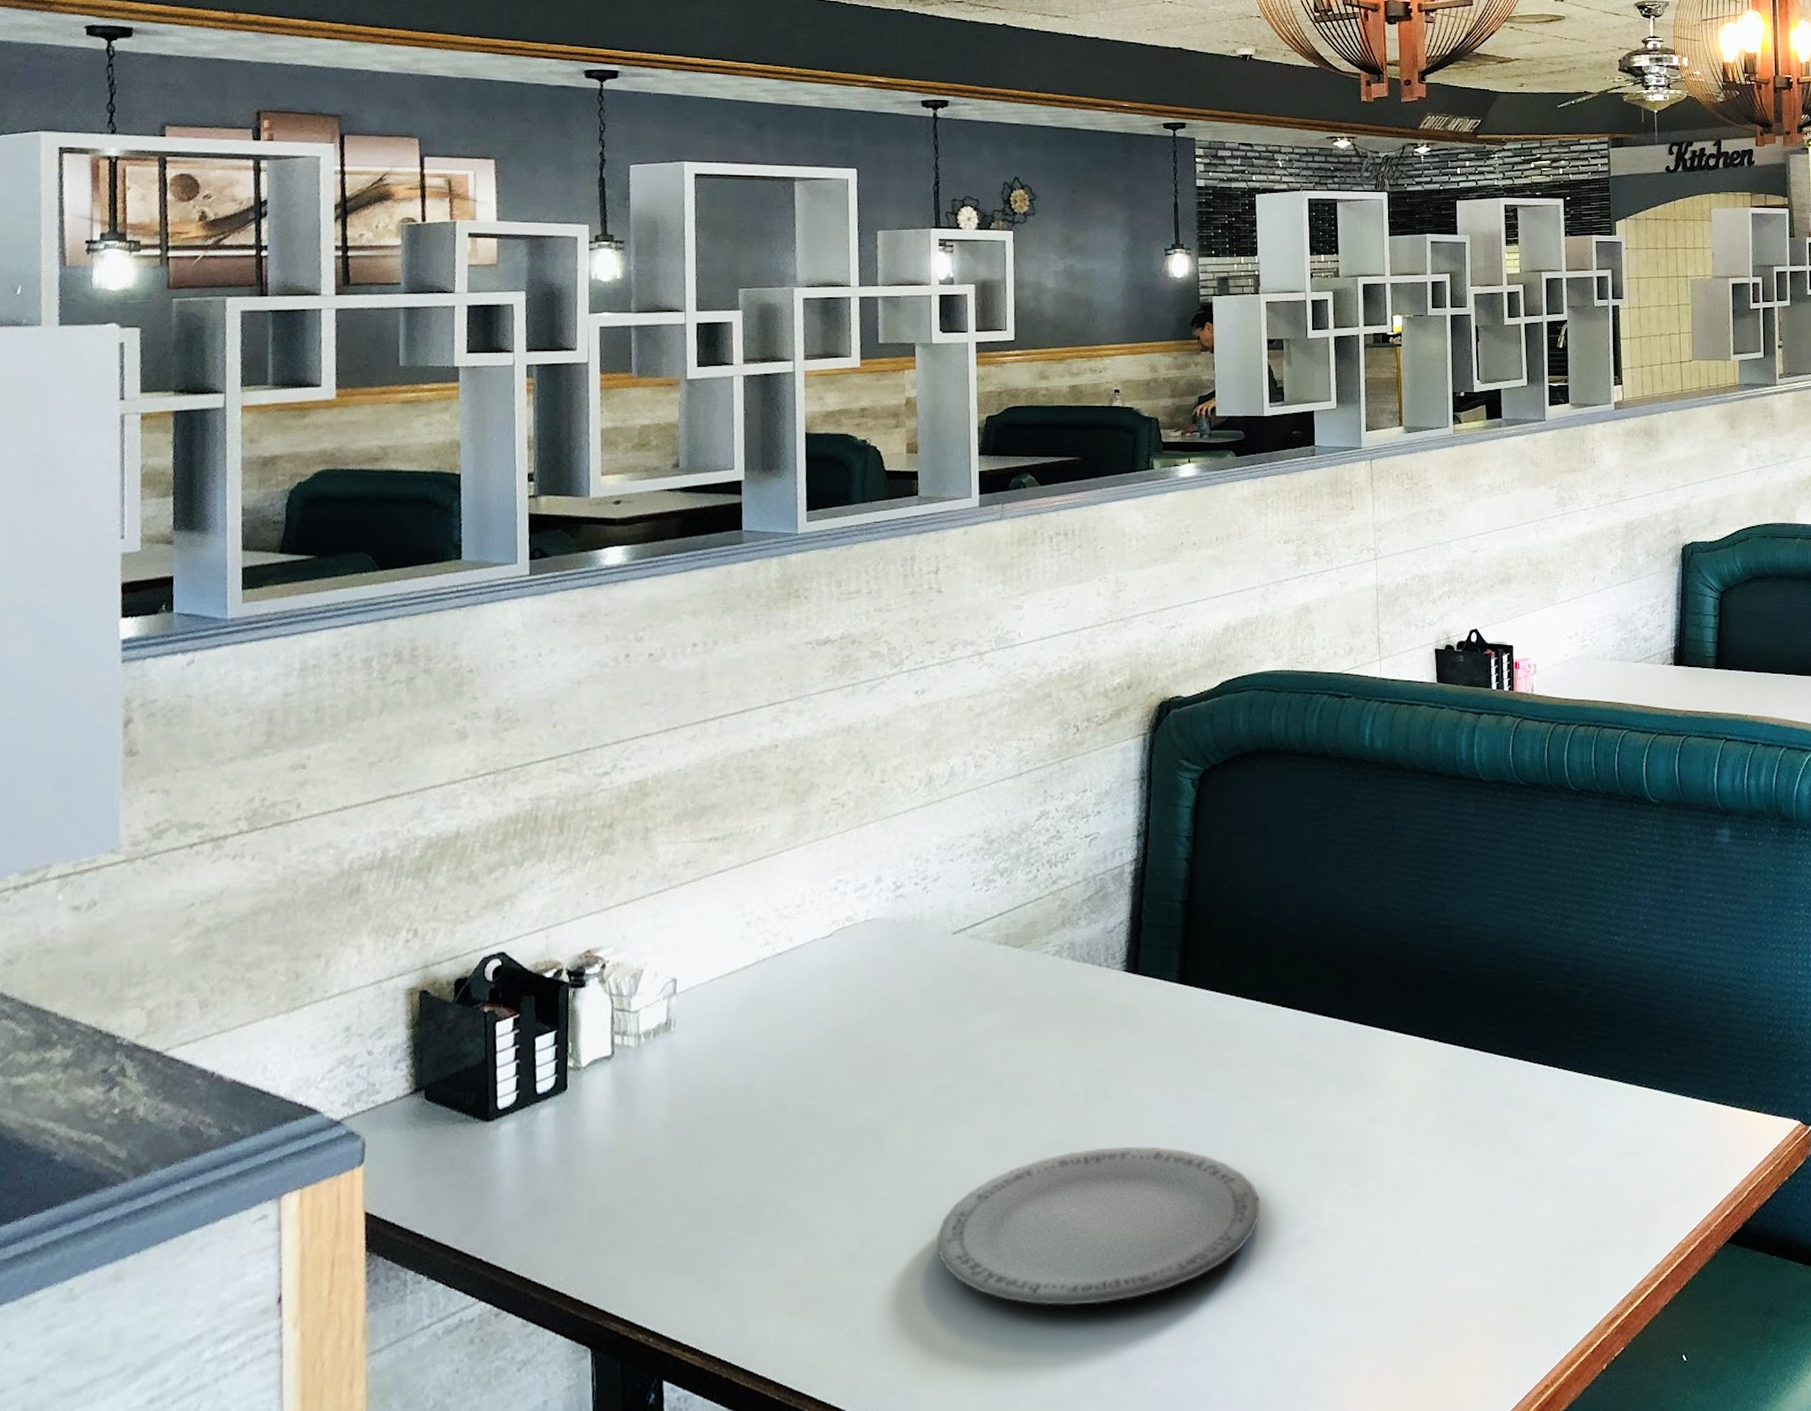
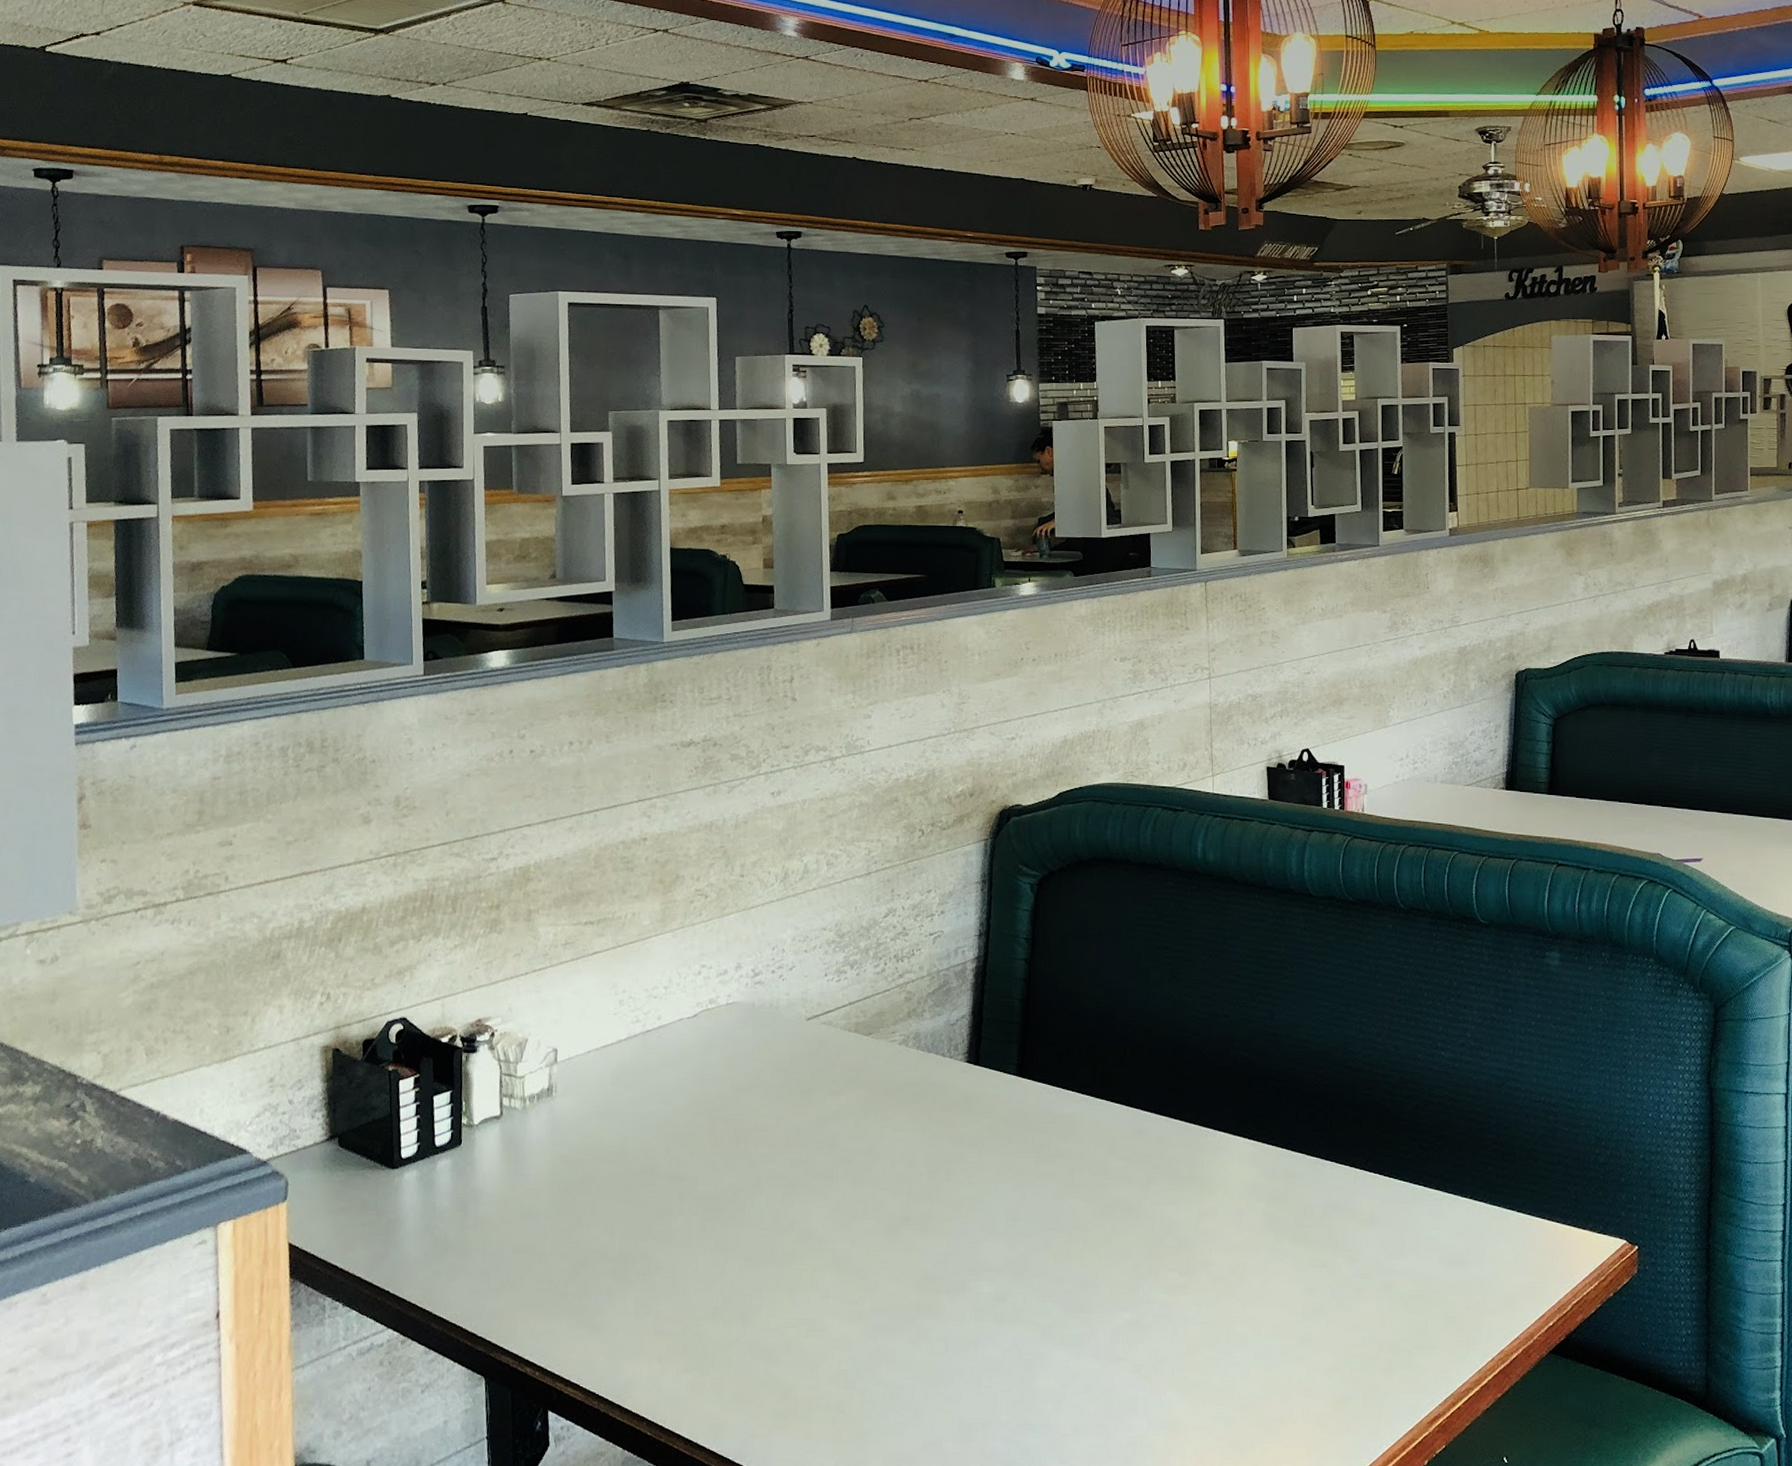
plate: present [936,1146,1260,1306] -> none [792,1225,1094,1370]

